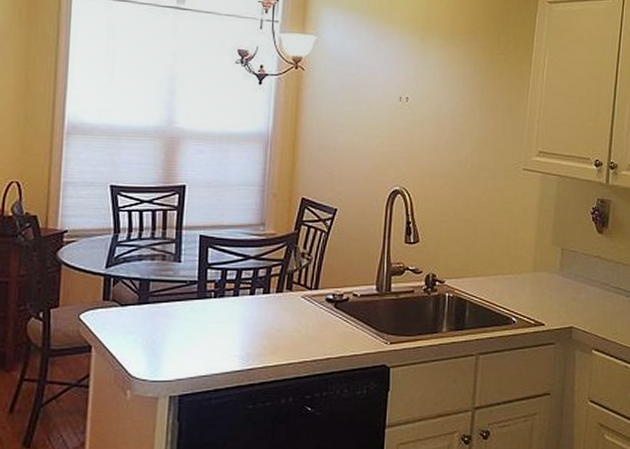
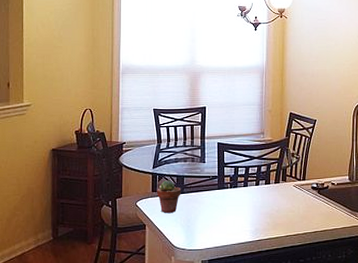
potted succulent: none [110,285,145,331] -> present [157,180,181,214]

